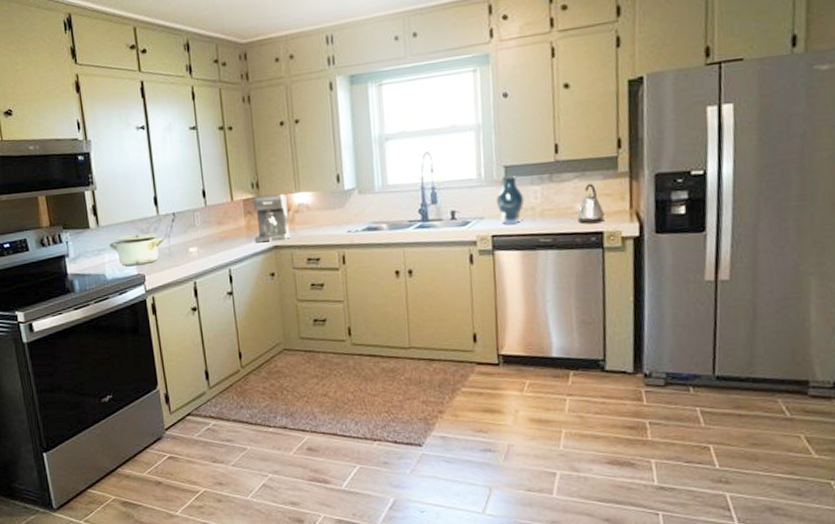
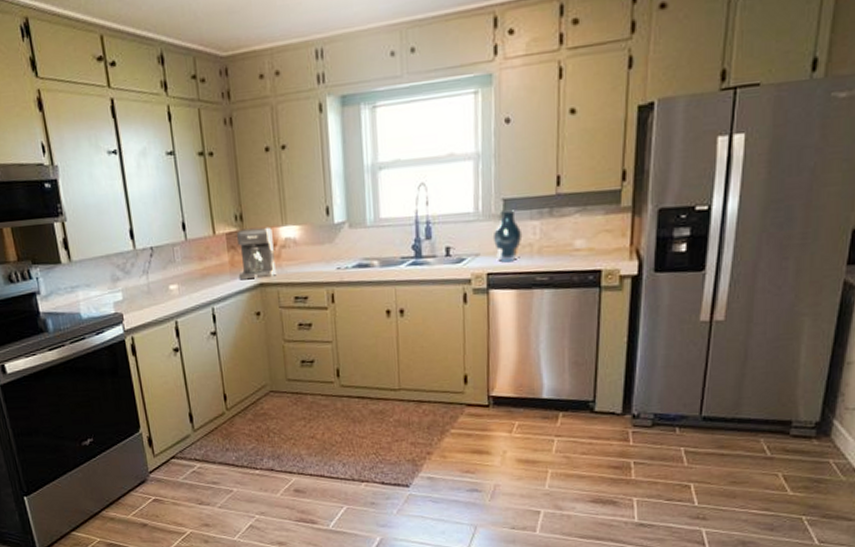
saucepan: present [109,233,164,266] -> none [83,269,142,304]
kettle: present [576,183,605,225] -> none [574,219,604,263]

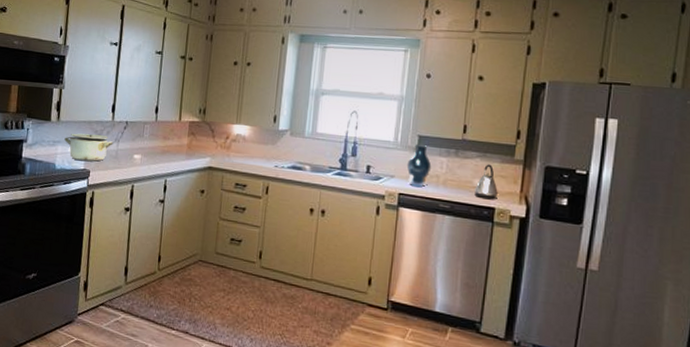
saucepan: none [83,269,142,304] -> present [64,133,114,162]
coffee maker: present [237,227,277,280] -> none [193,121,228,164]
kettle: none [574,219,604,263] -> present [473,164,498,200]

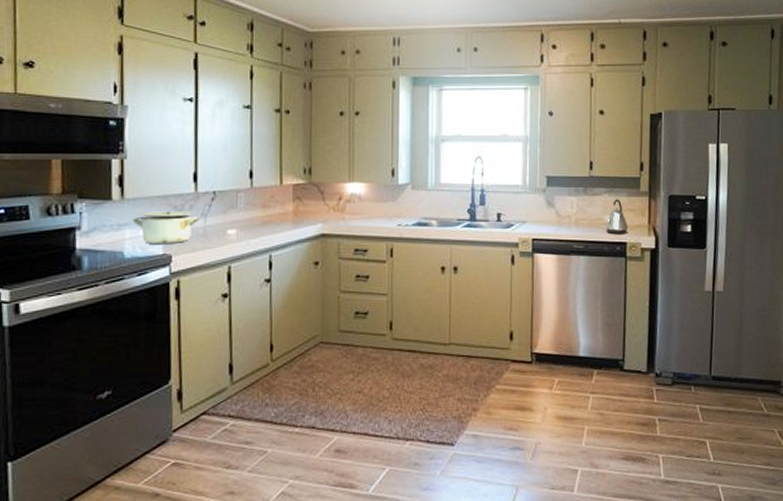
vase: present [406,145,432,188] -> none [537,186,562,231]

